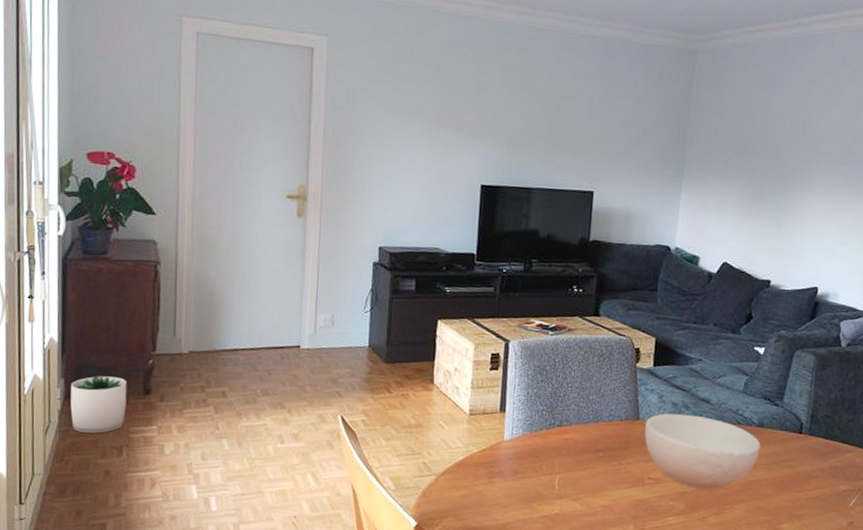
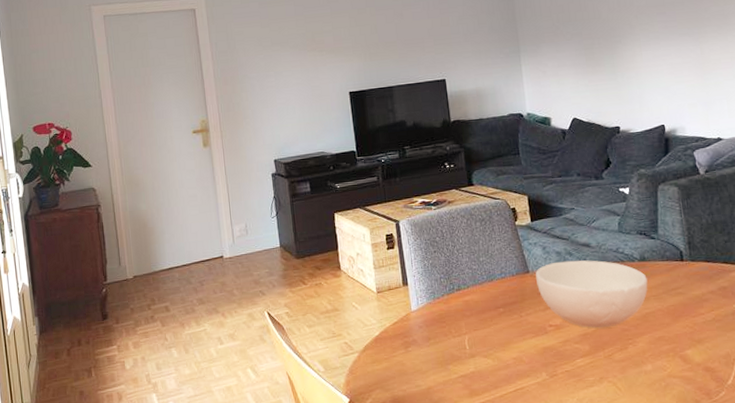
planter: present [70,375,127,434] -> none [43,308,90,362]

